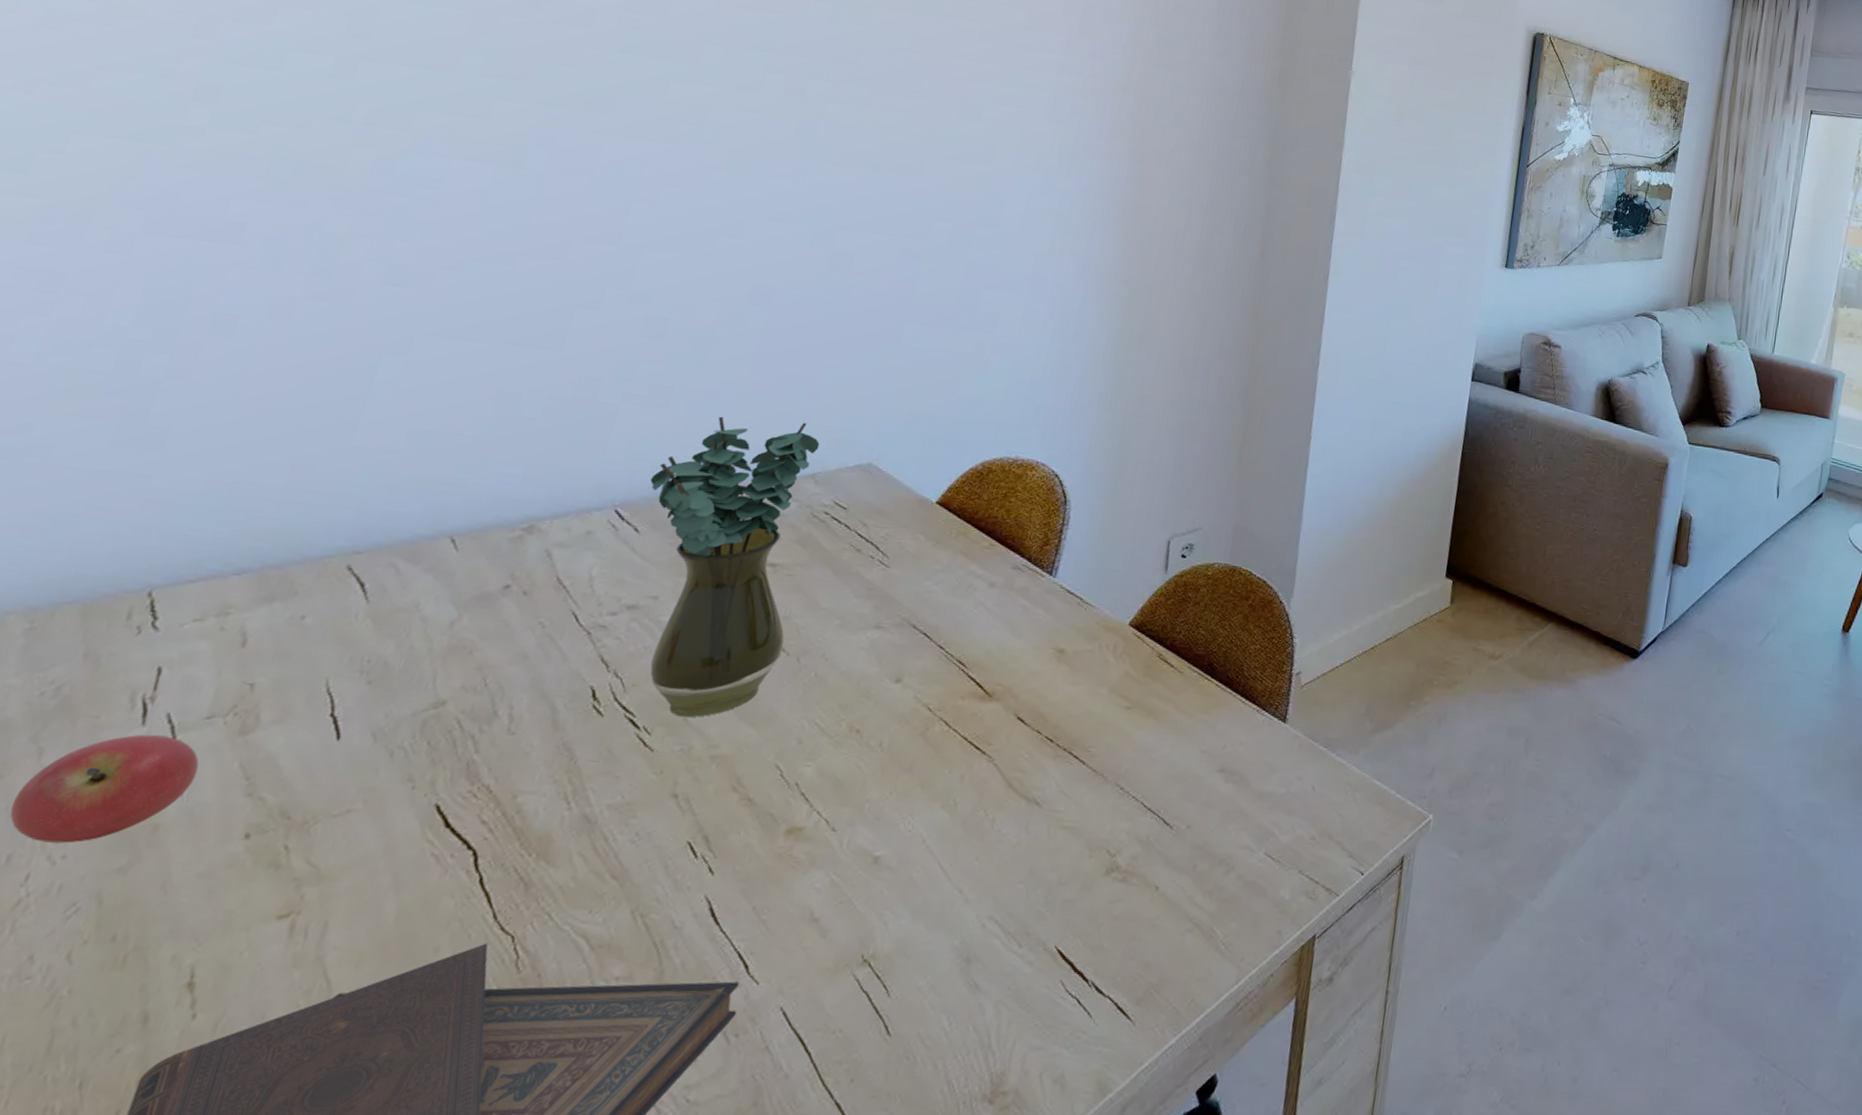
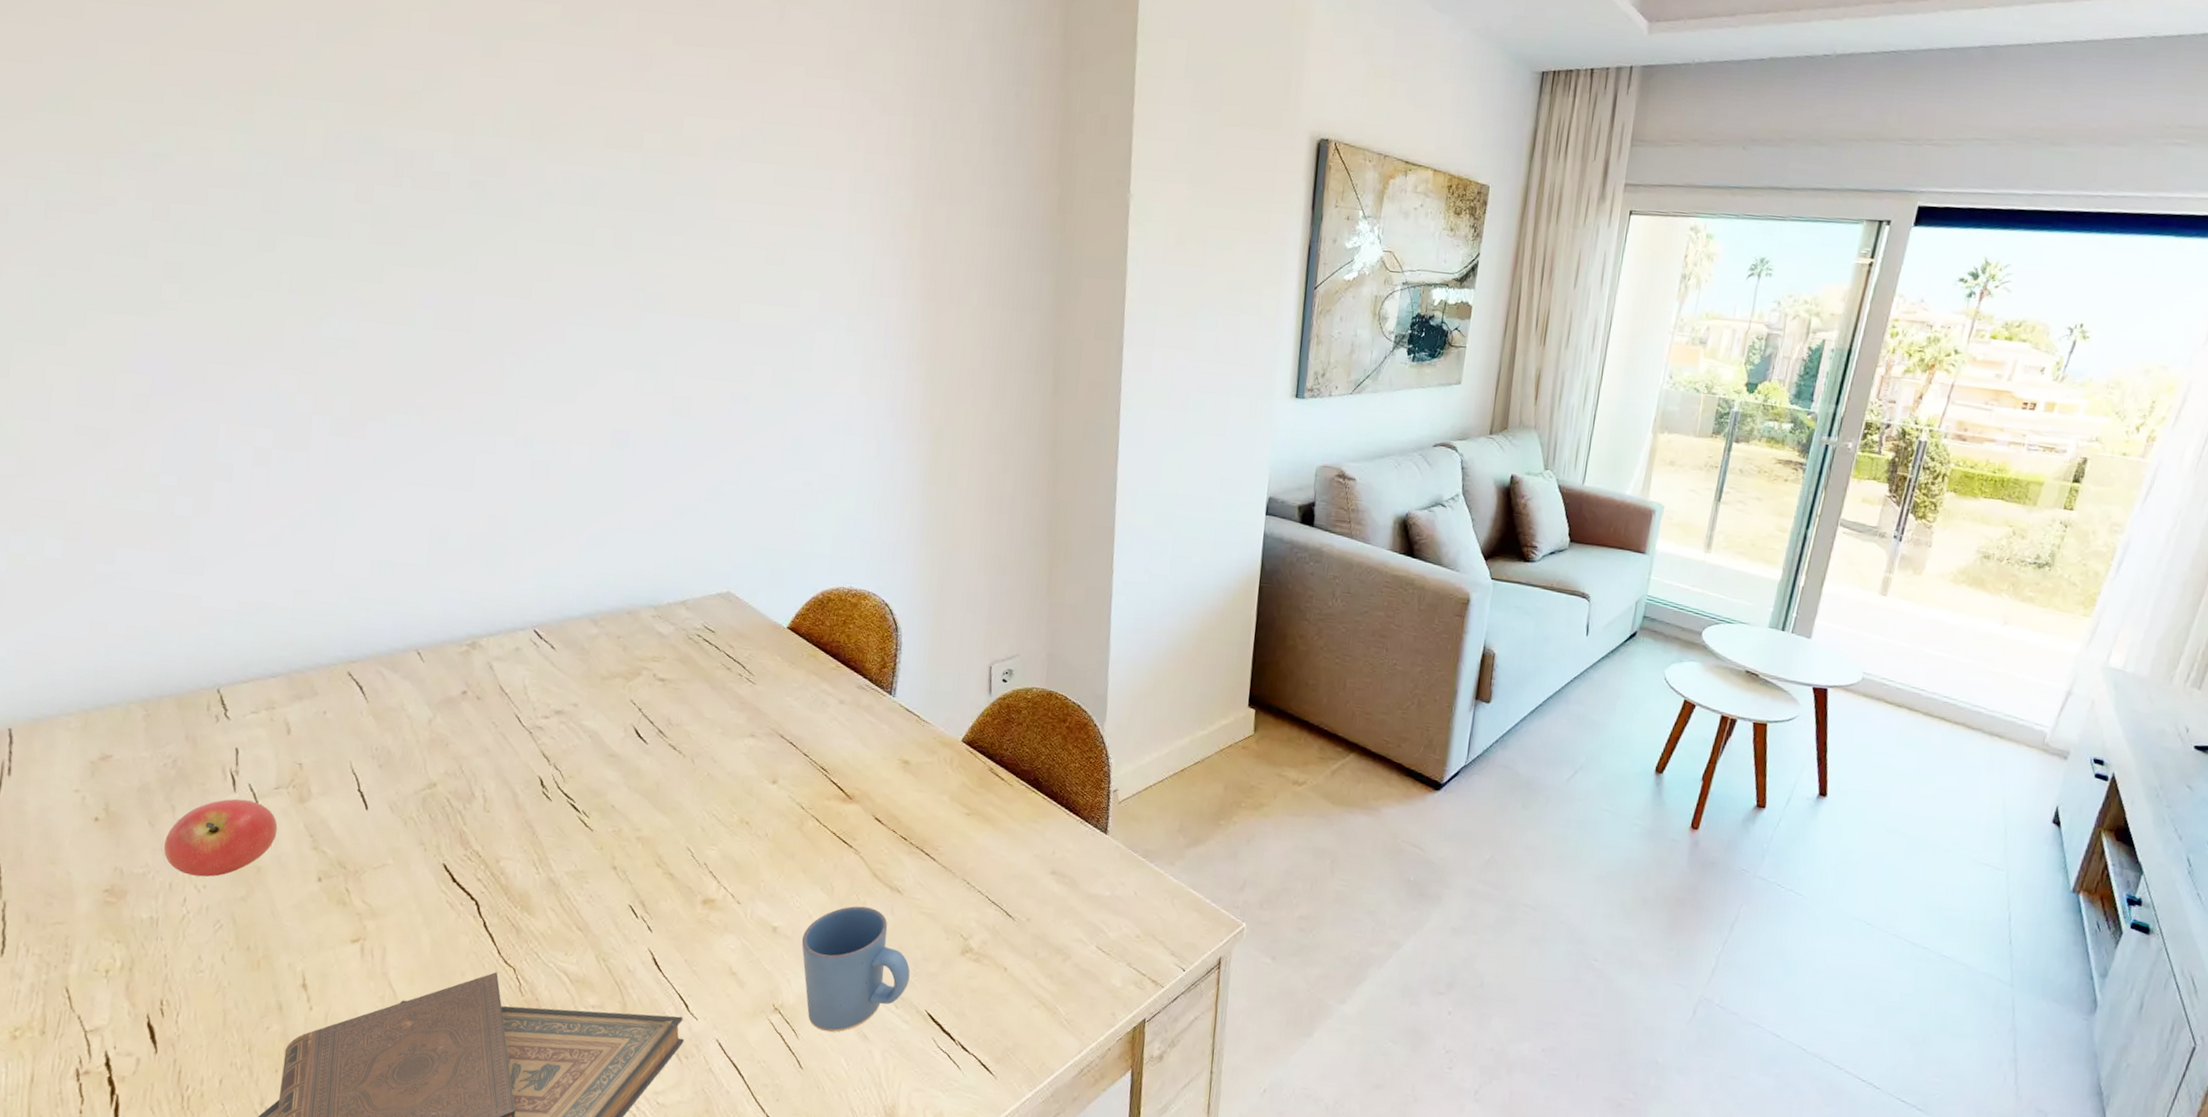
vase: present [649,416,820,718] -> none [557,549,686,805]
mug: none [905,824,1042,985] -> present [801,906,910,1032]

